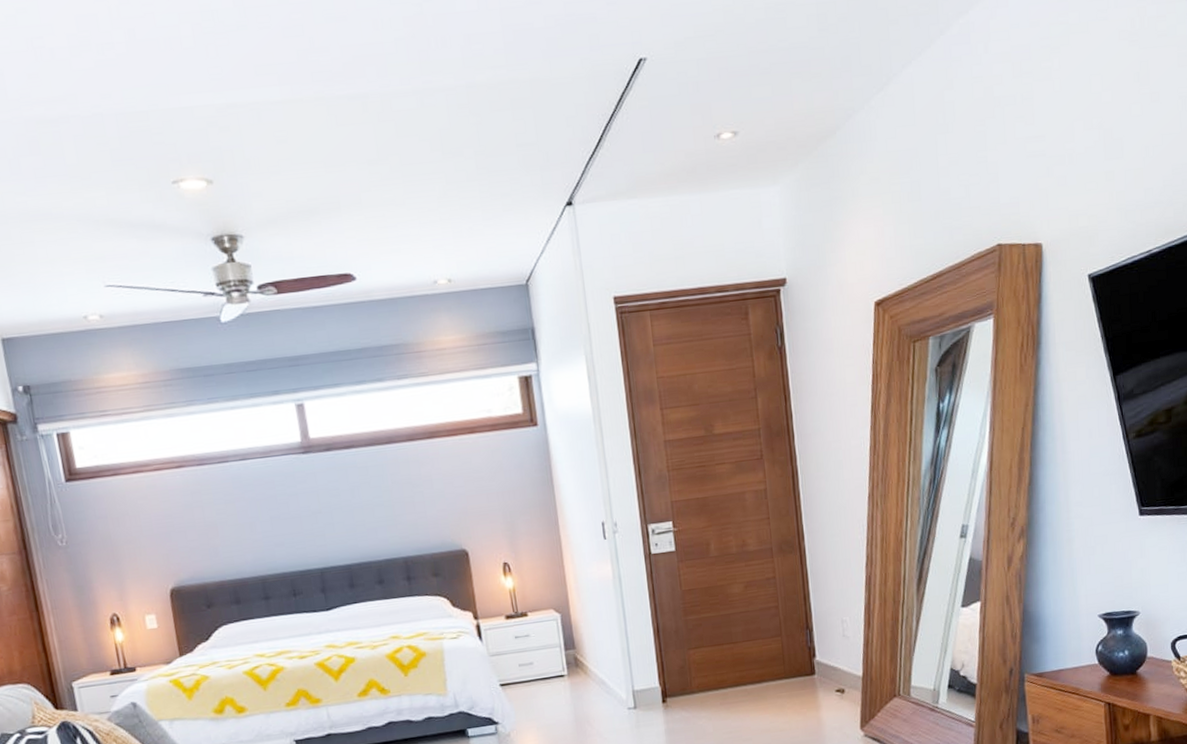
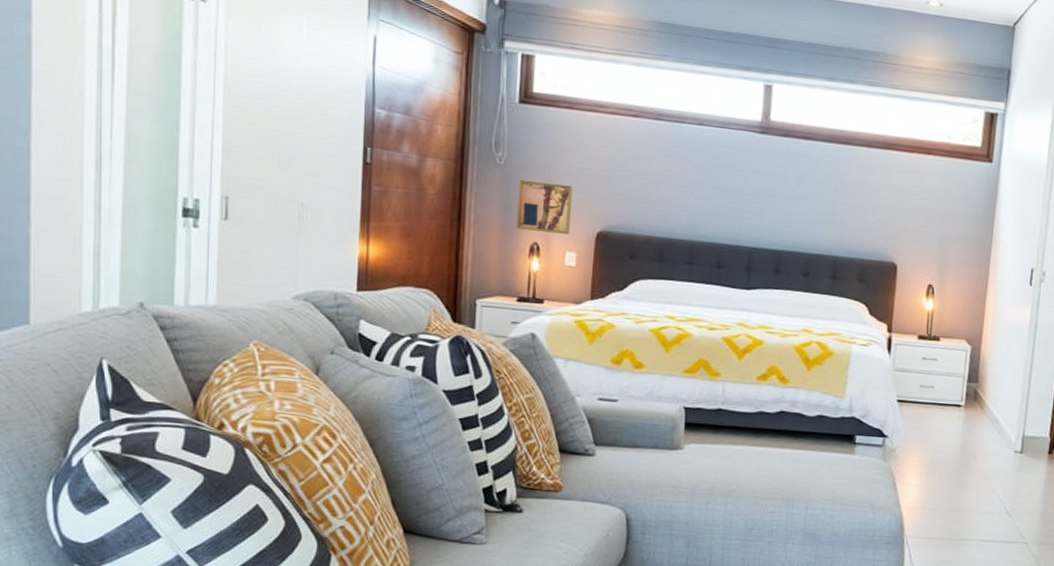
wall art: none [84,551,145,605] -> present [516,180,574,235]

